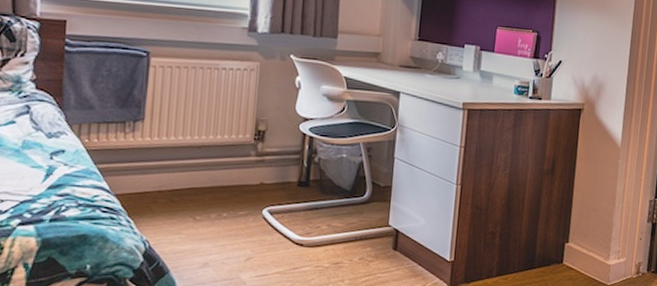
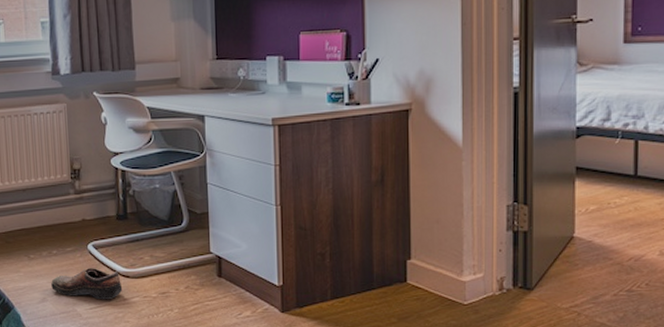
shoe: none [216,234,294,268] -> present [51,268,123,300]

